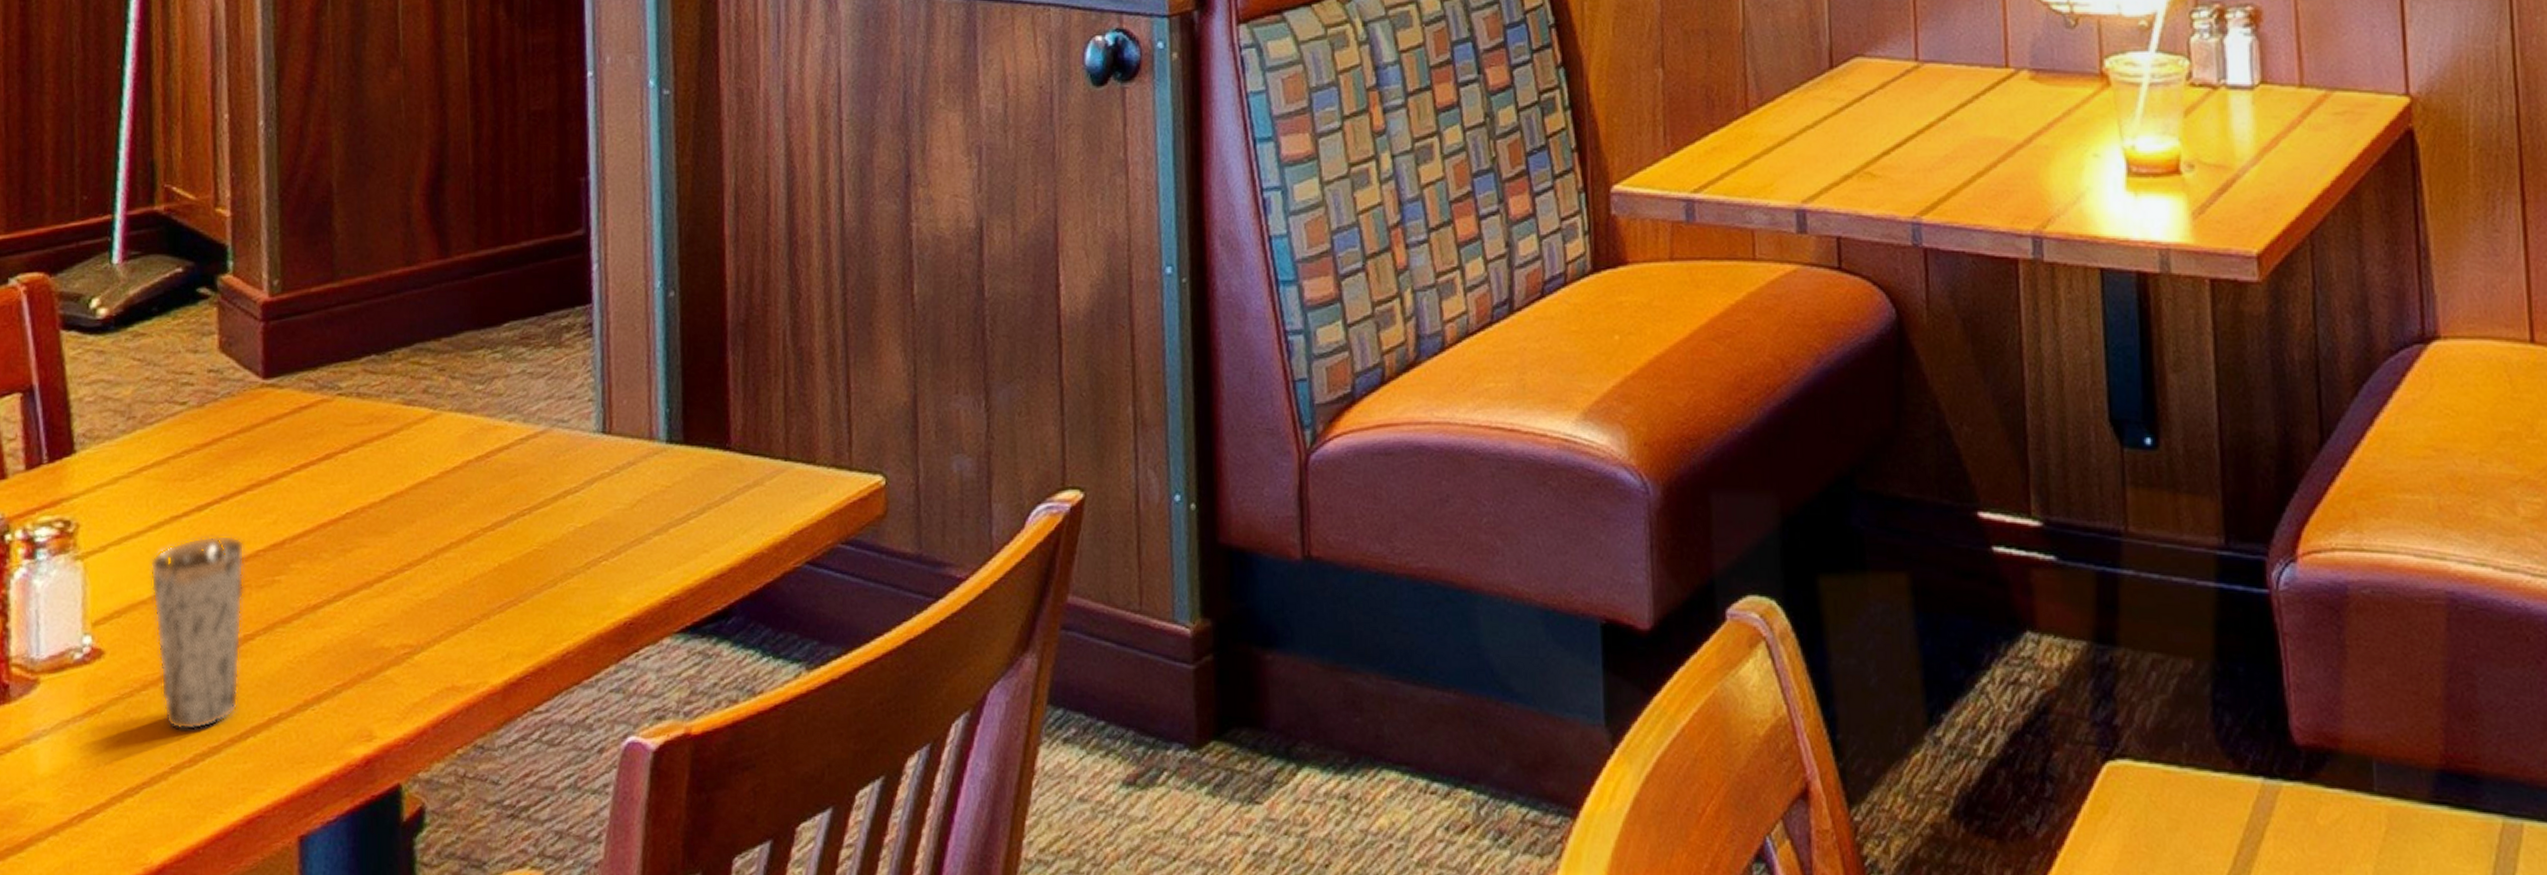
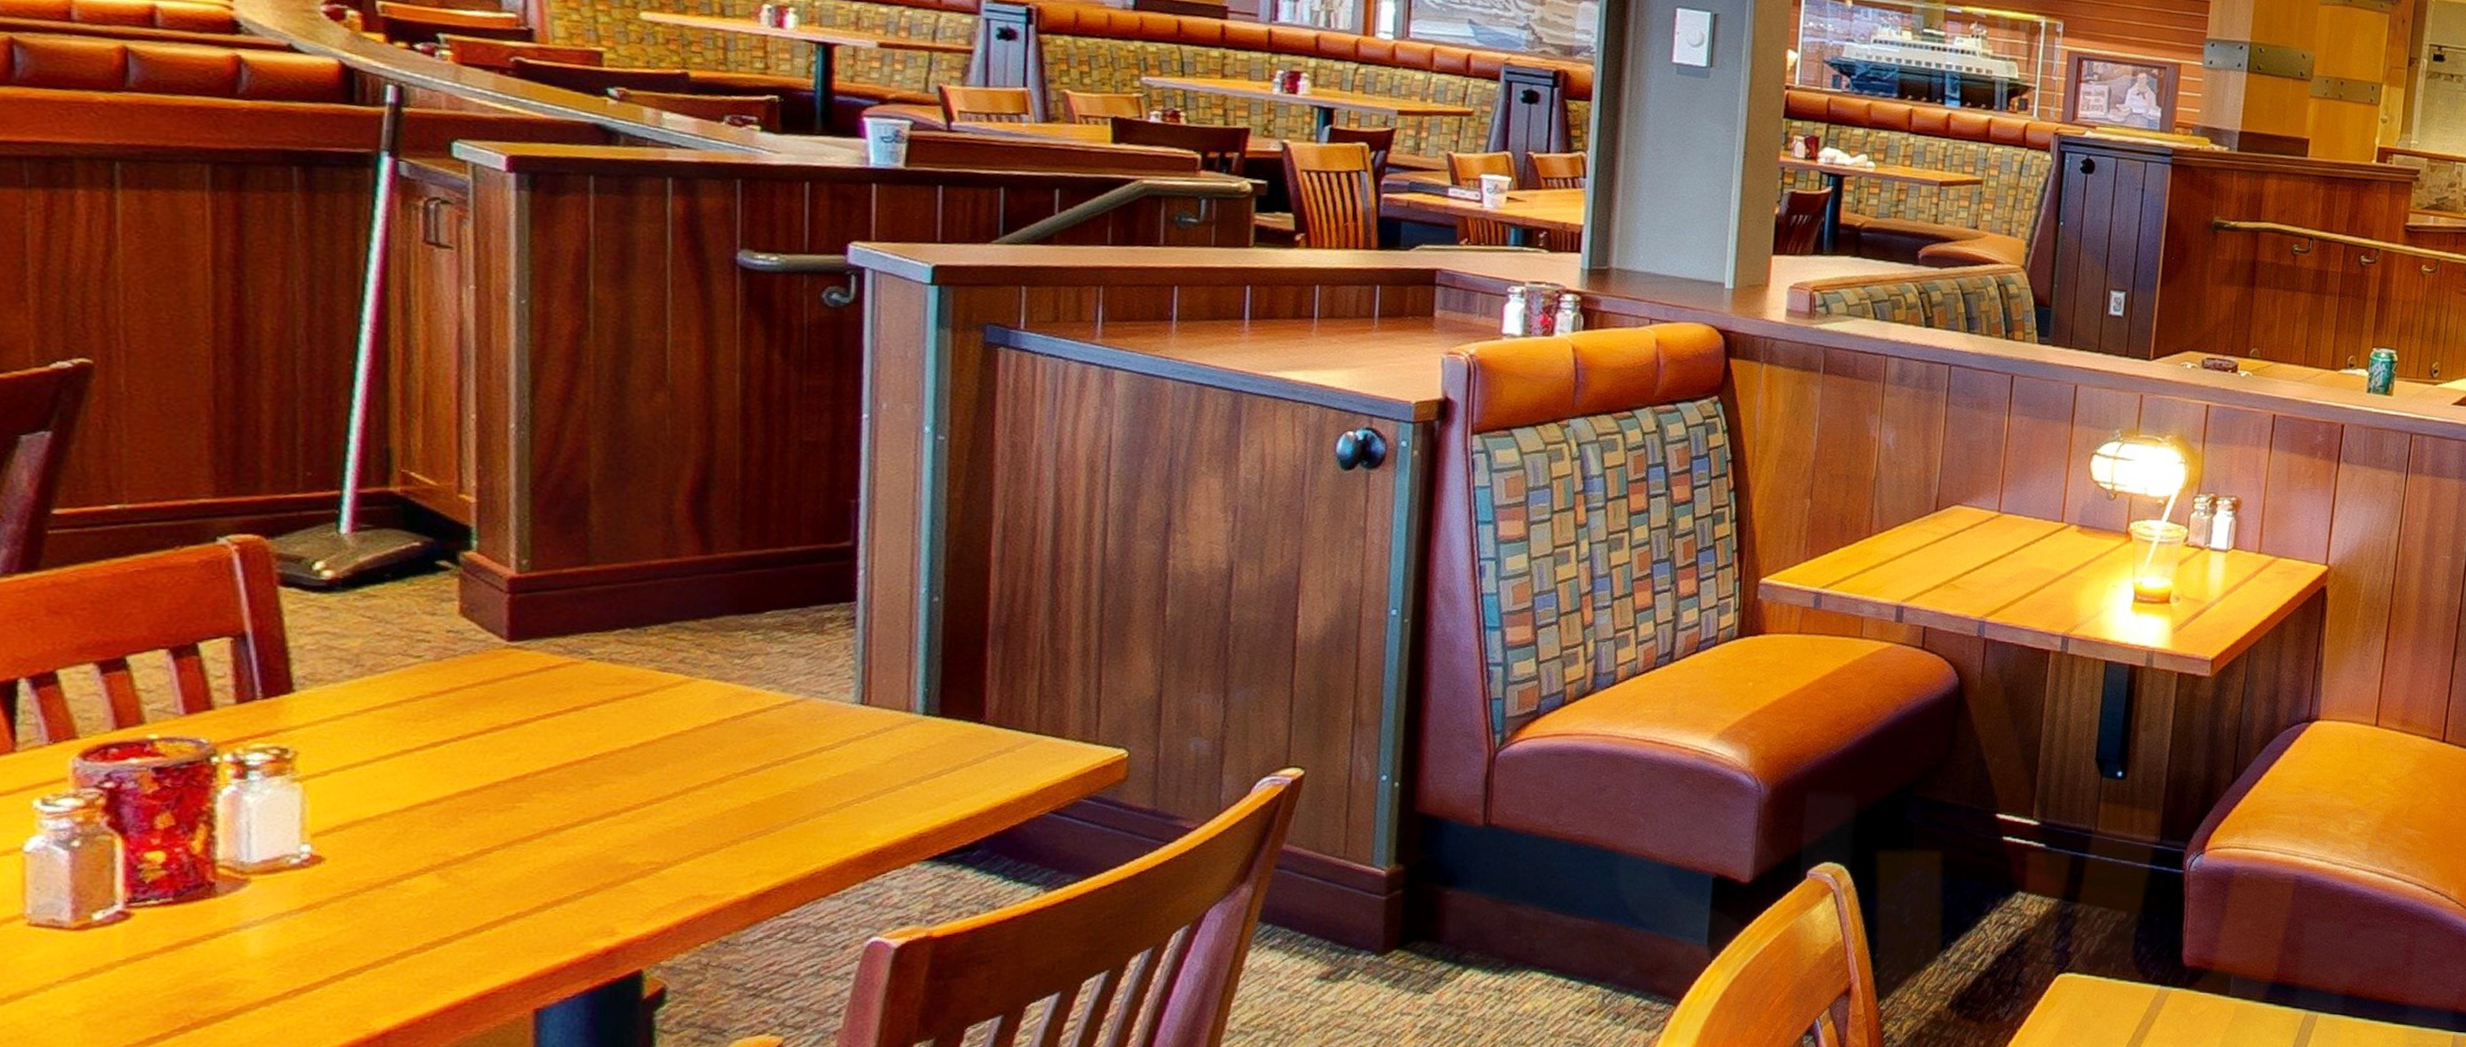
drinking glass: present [150,534,245,731] -> none [379,767,483,925]

